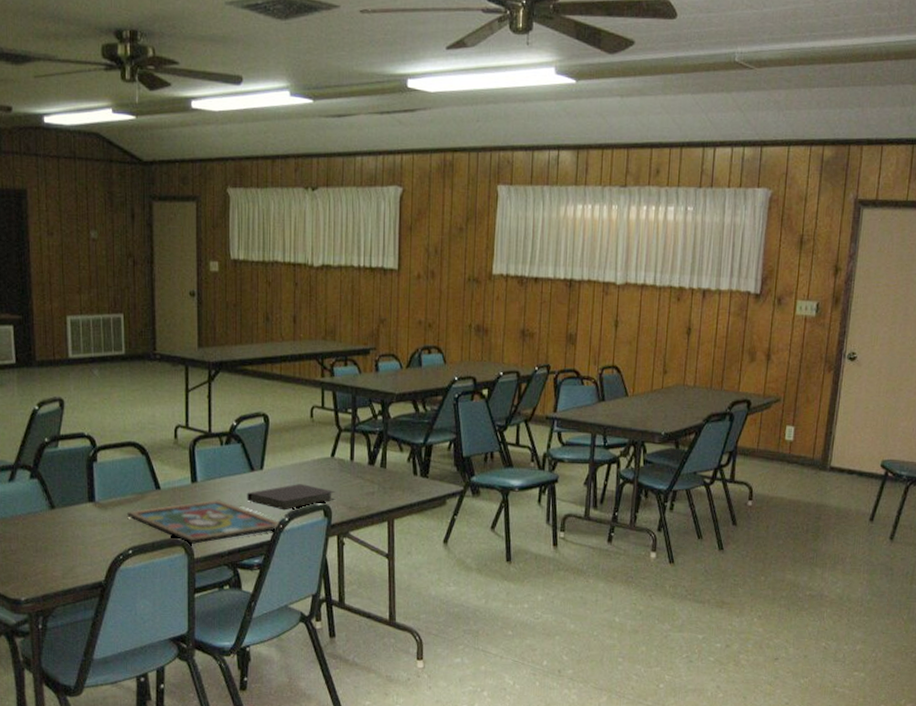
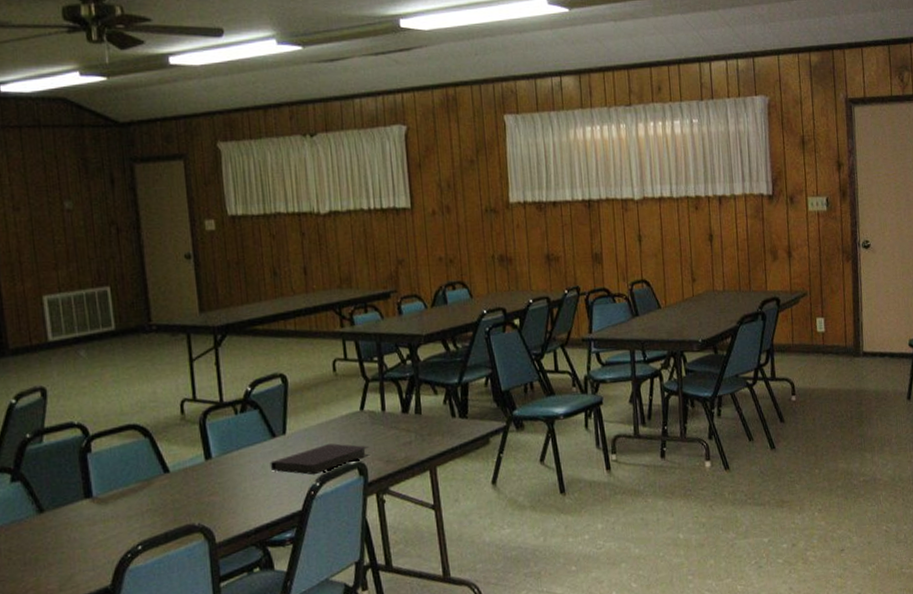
framed painting: present [126,499,280,544] -> none [131,474,310,528]

